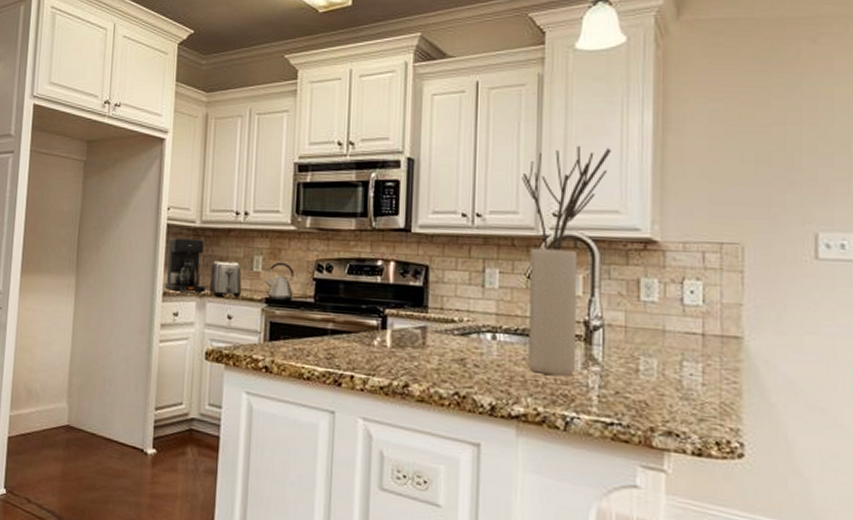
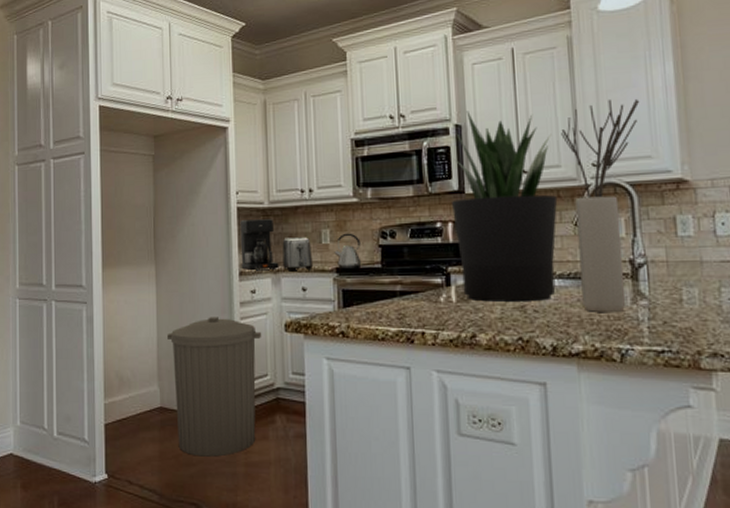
trash can: none [82,336,181,484] -> present [167,317,262,457]
planter: none [395,144,512,355] -> present [451,111,558,302]

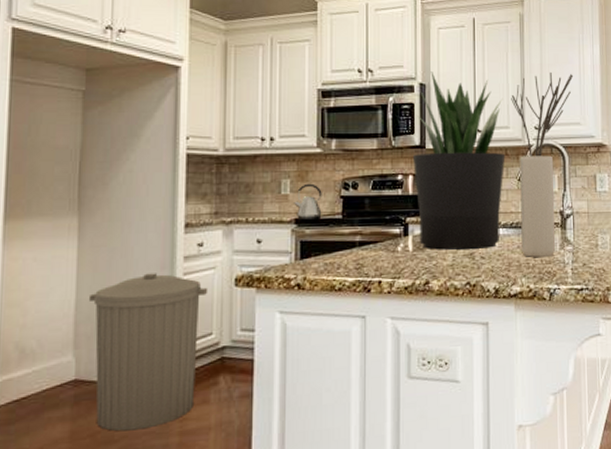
coffee maker: present [240,219,279,271] -> none [187,167,232,223]
toaster: present [282,237,314,271] -> none [237,187,271,223]

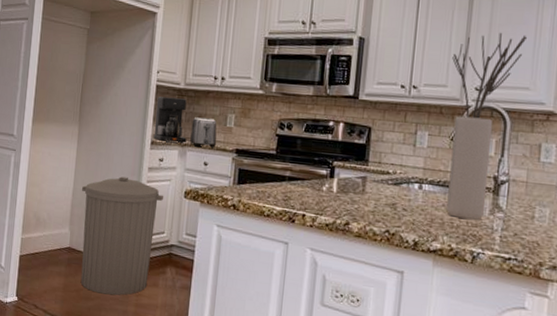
coffee maker: none [187,167,232,223] -> present [153,96,187,143]
toaster: none [237,187,271,223] -> present [190,117,217,148]
kettle: present [294,183,324,223] -> none [236,120,261,154]
planter: present [412,71,506,250] -> none [344,26,444,201]

